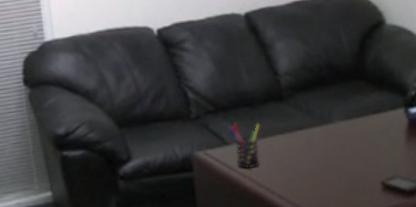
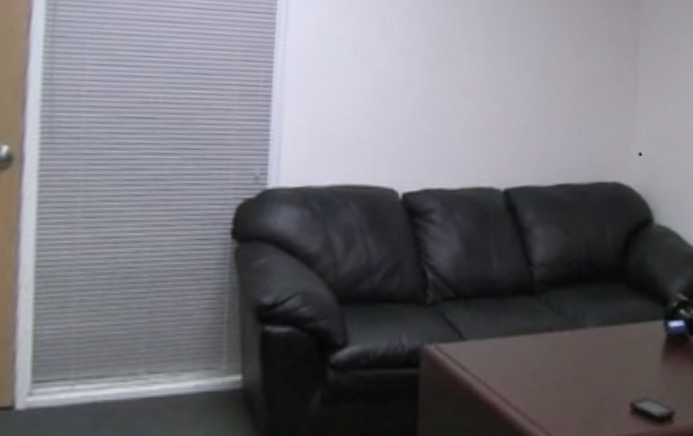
pen holder: present [228,123,260,169] -> none [467,315,504,372]

